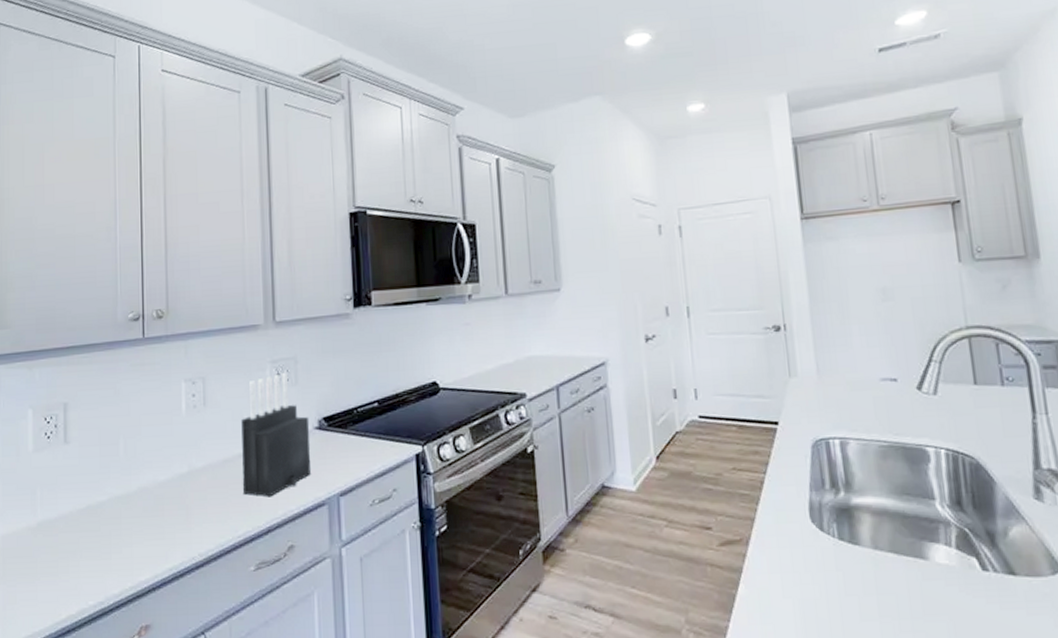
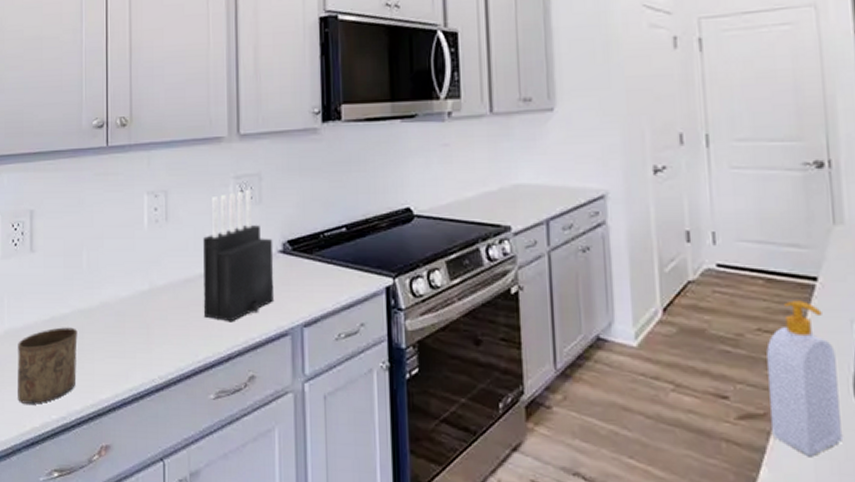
cup: none [52,514,115,593] -> present [18,327,78,404]
soap bottle: none [740,442,801,571] -> present [766,300,842,456]

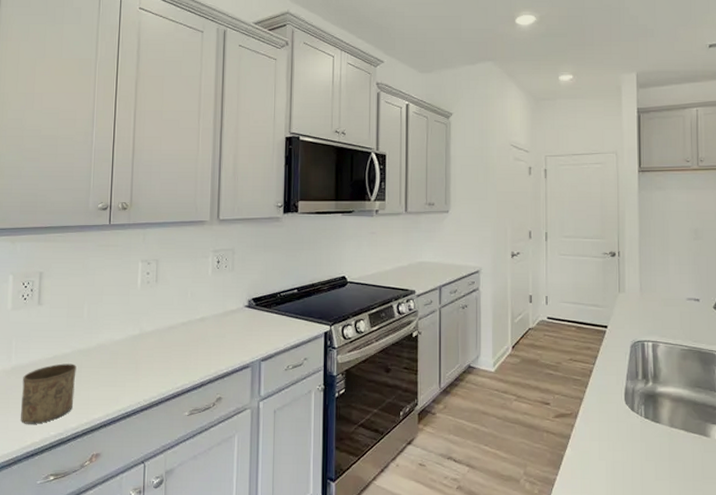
knife block: present [203,189,274,323] -> none [183,260,241,359]
soap bottle: present [766,300,842,456] -> none [575,340,616,439]

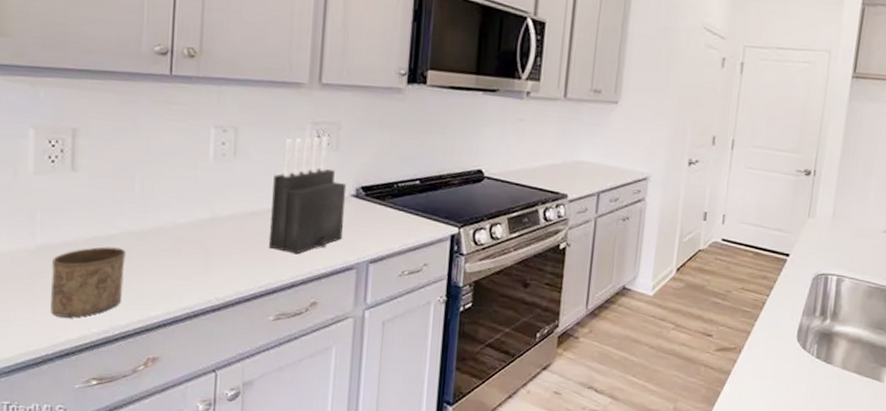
knife block: none [183,260,241,359] -> present [268,135,347,255]

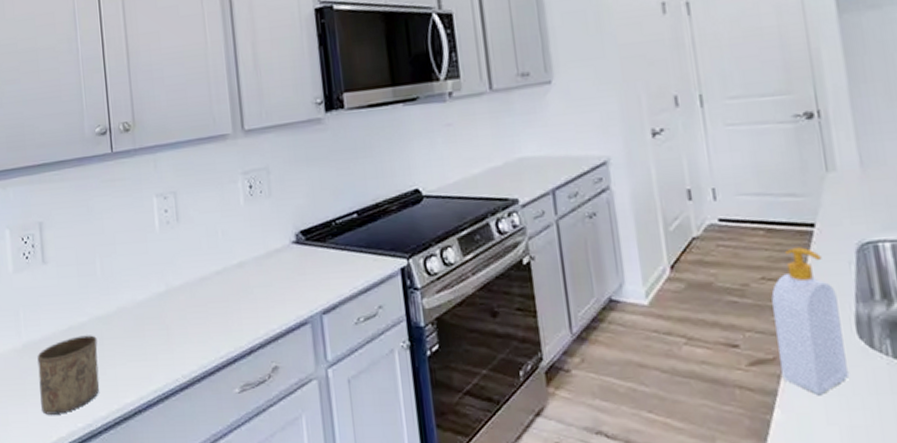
knife block: present [268,135,347,255] -> none [216,183,291,316]
soap bottle: none [737,269,791,377] -> present [771,247,848,394]

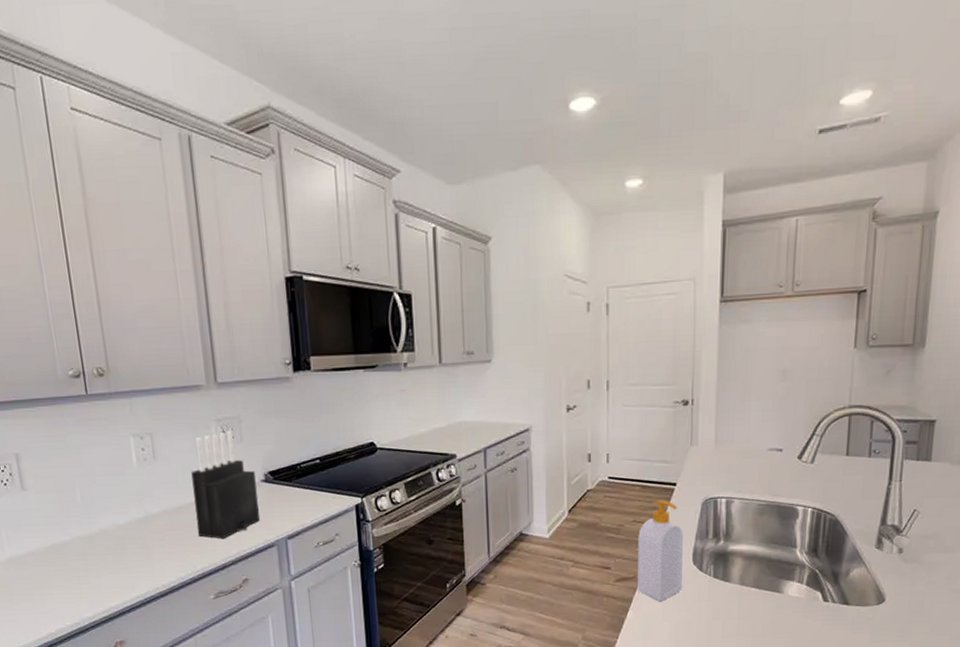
cup: present [37,335,100,415] -> none [22,551,85,616]
knife block: none [216,183,291,316] -> present [191,430,260,539]

